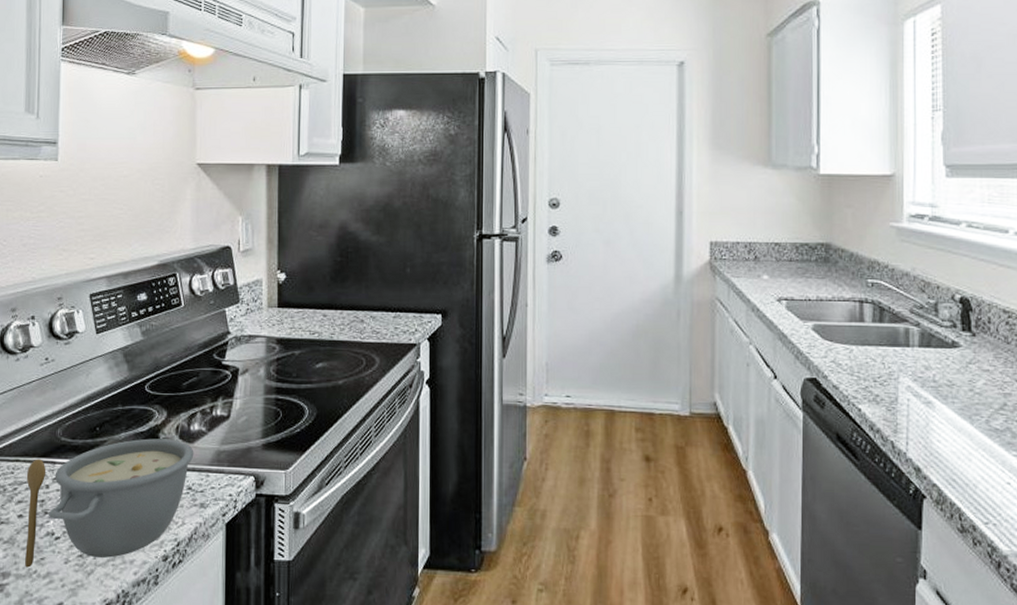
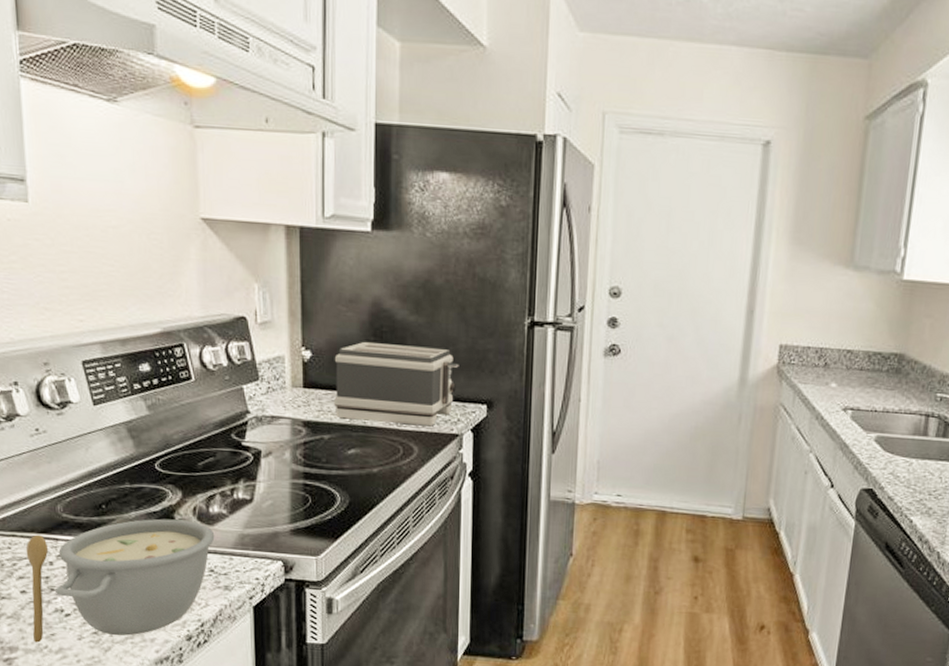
toaster: none [305,262,416,338] -> present [334,341,459,427]

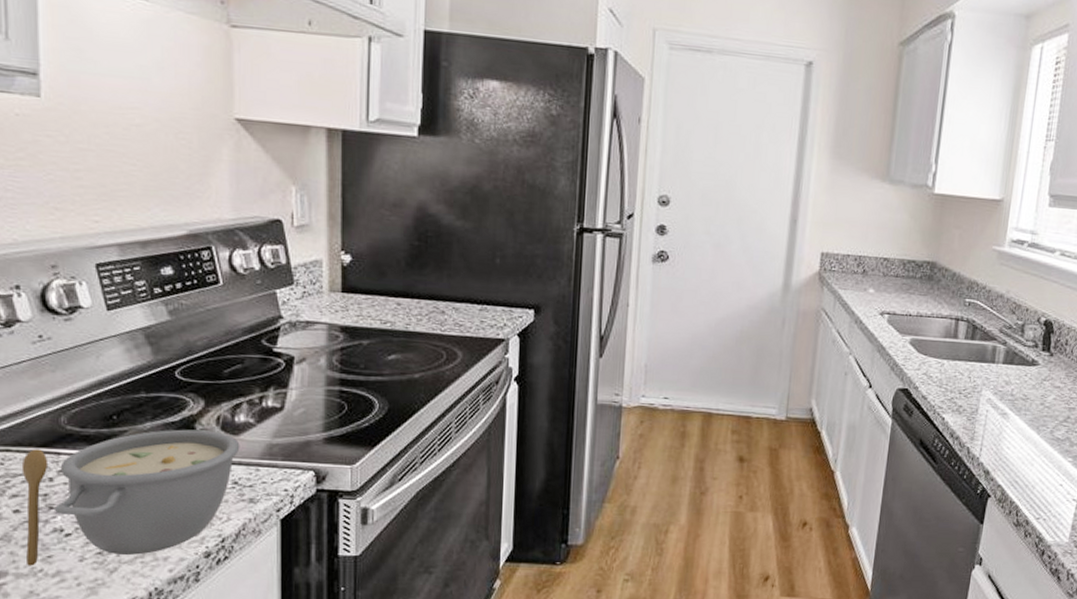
toaster: present [334,341,459,427] -> none [375,245,507,331]

